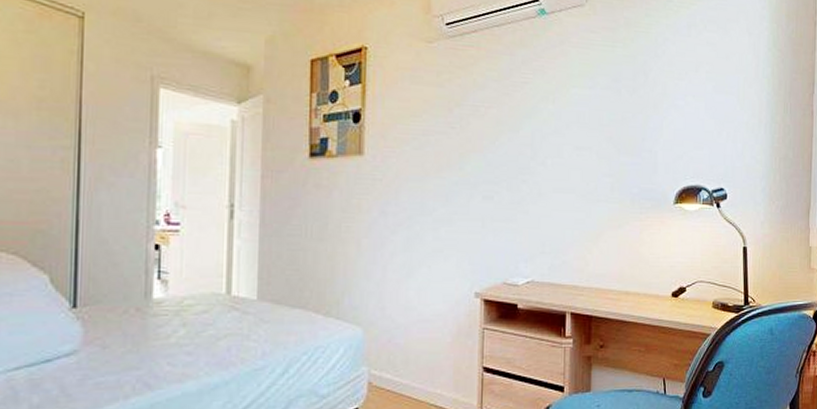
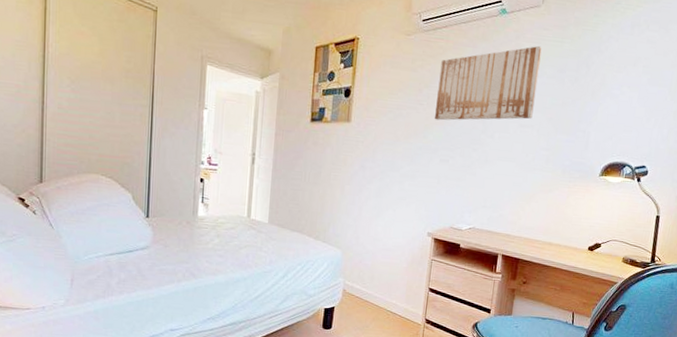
wall art: none [471,51,591,147] -> present [435,45,542,121]

